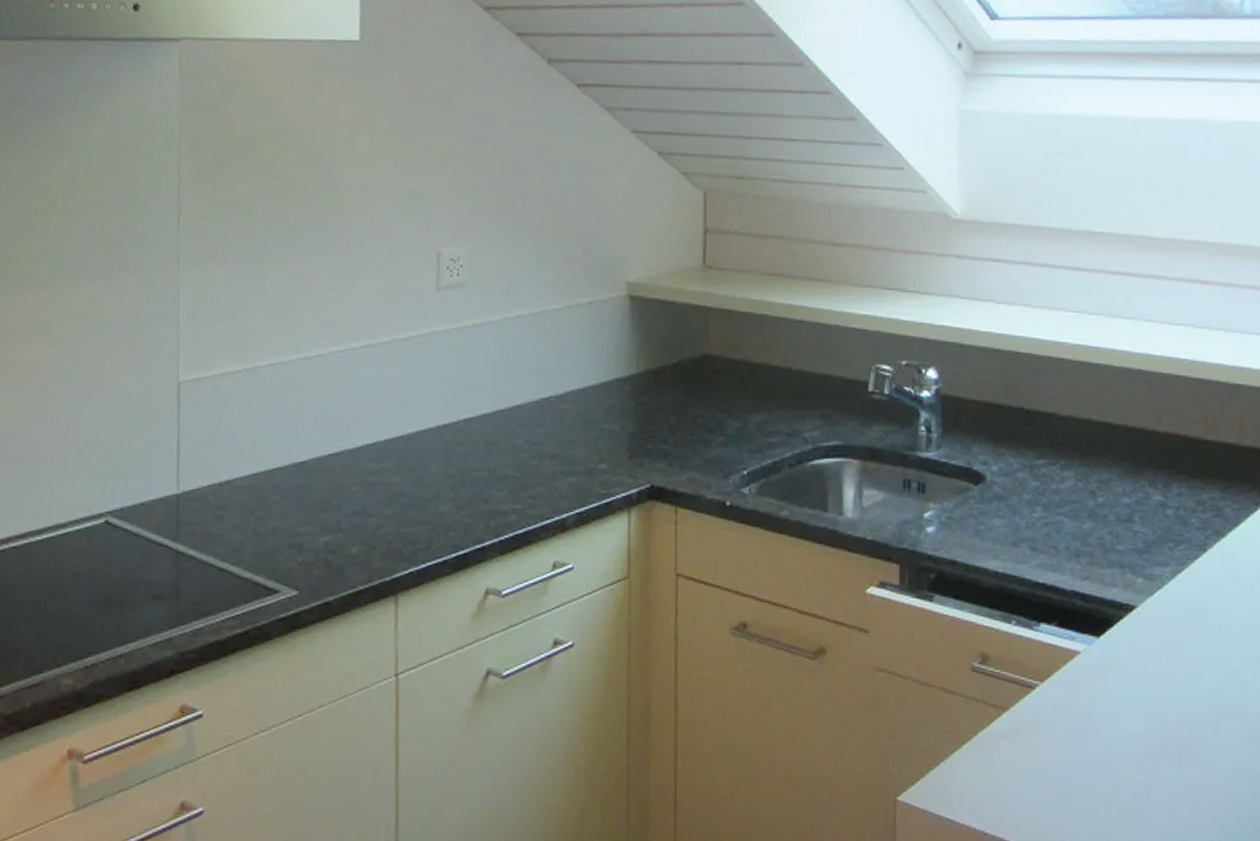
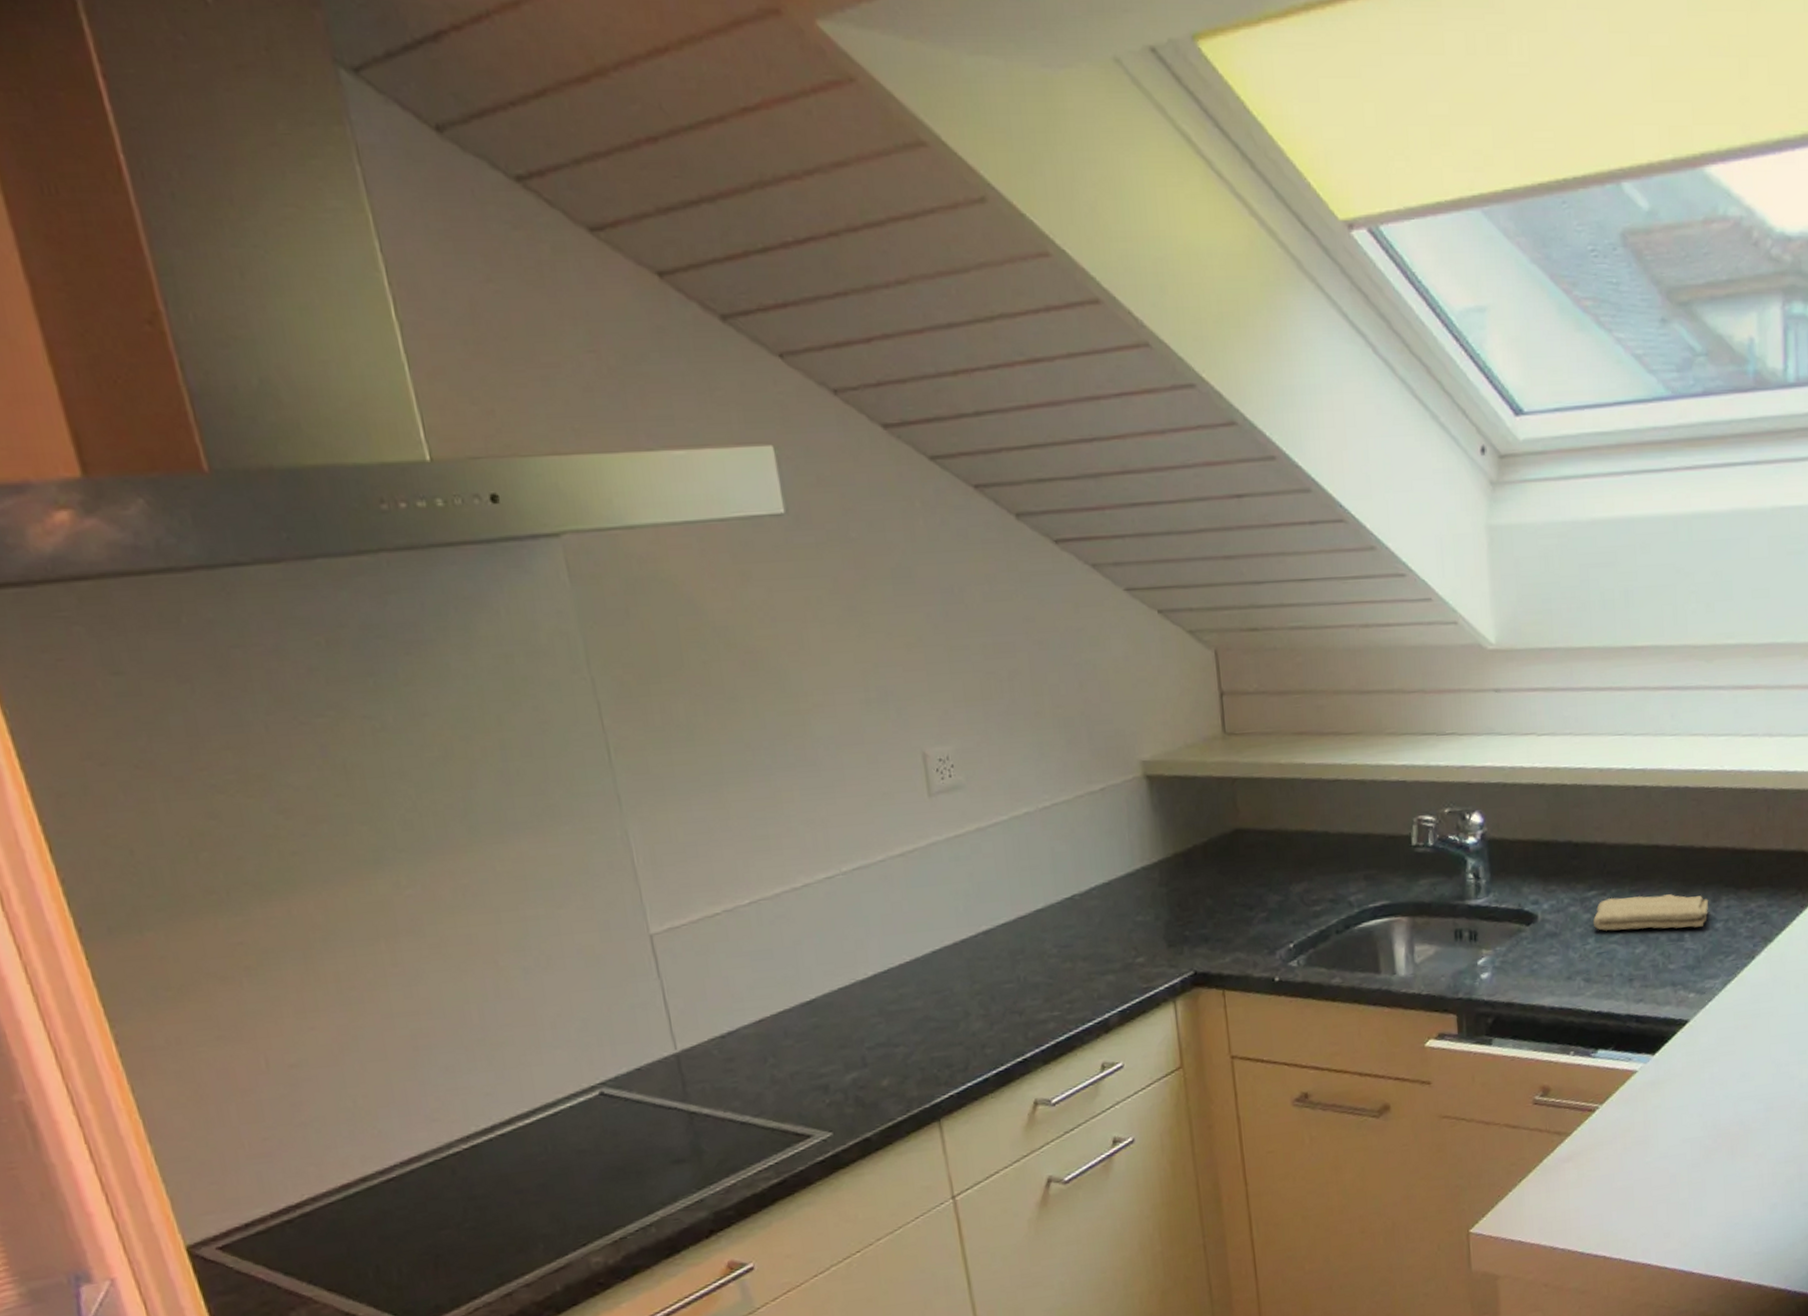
washcloth: none [1041,468,1160,511] -> present [1592,894,1709,931]

